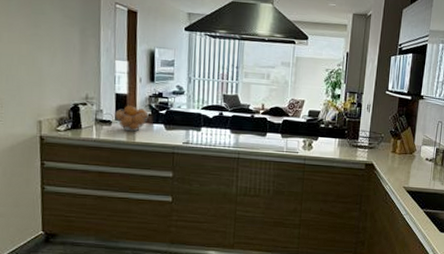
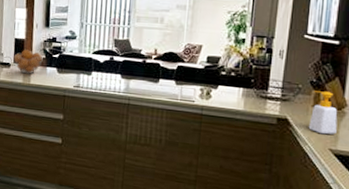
soap bottle: none [388,139,410,175] -> present [308,90,338,135]

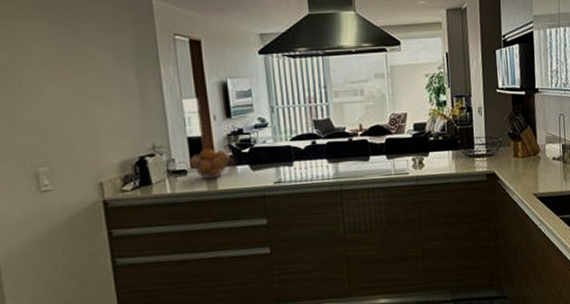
soap bottle: present [308,90,338,135] -> none [511,140,536,182]

